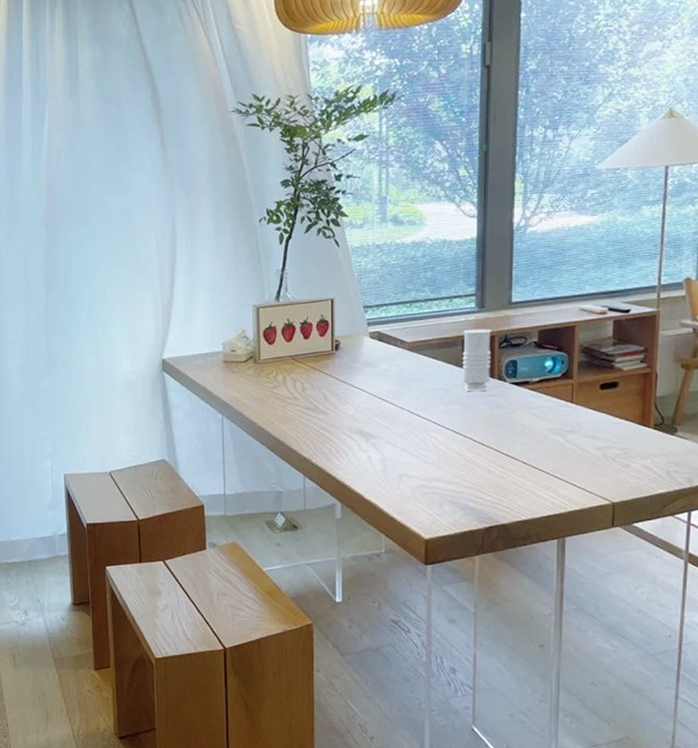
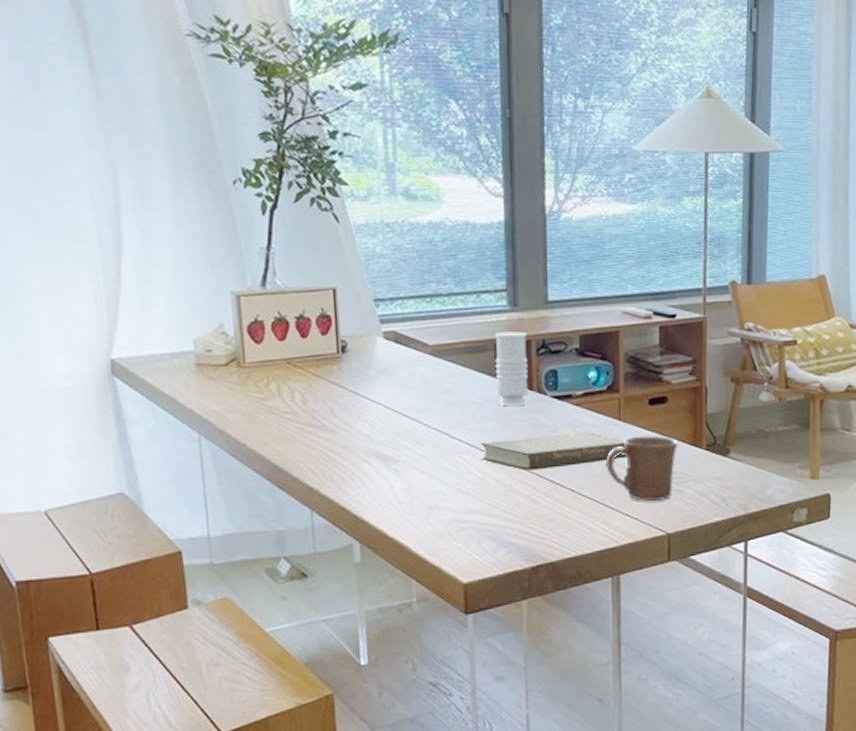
book: none [446,413,578,446] -> present [480,432,627,470]
mug: none [557,416,627,473] -> present [606,436,679,501]

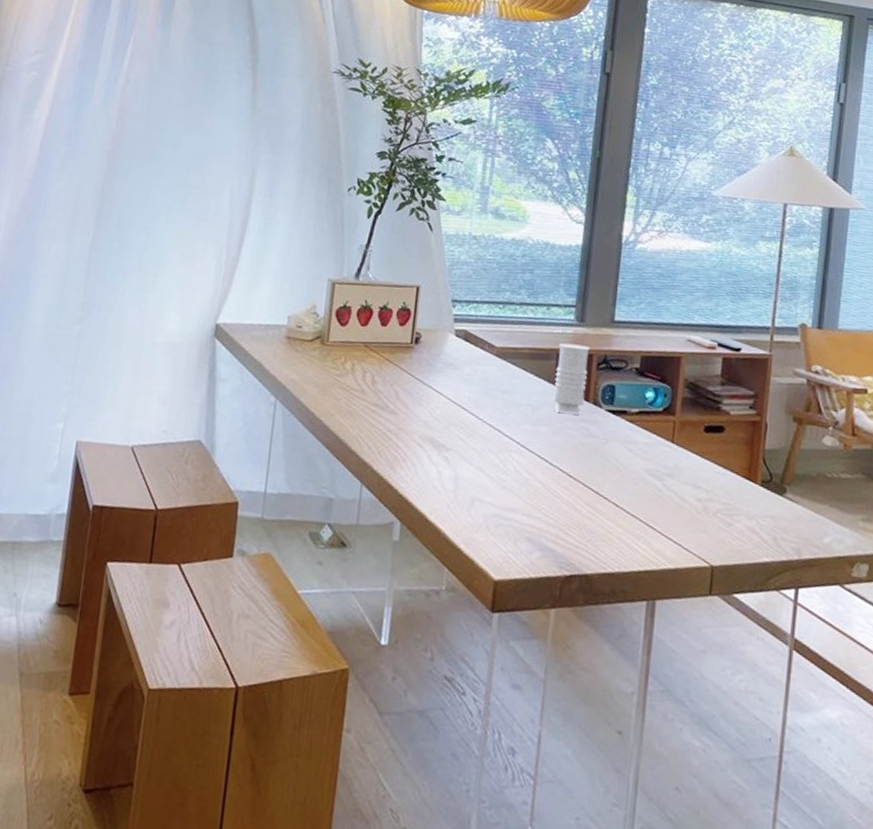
book: present [480,432,627,470] -> none [529,444,677,481]
mug: present [606,436,679,501] -> none [654,461,732,530]

